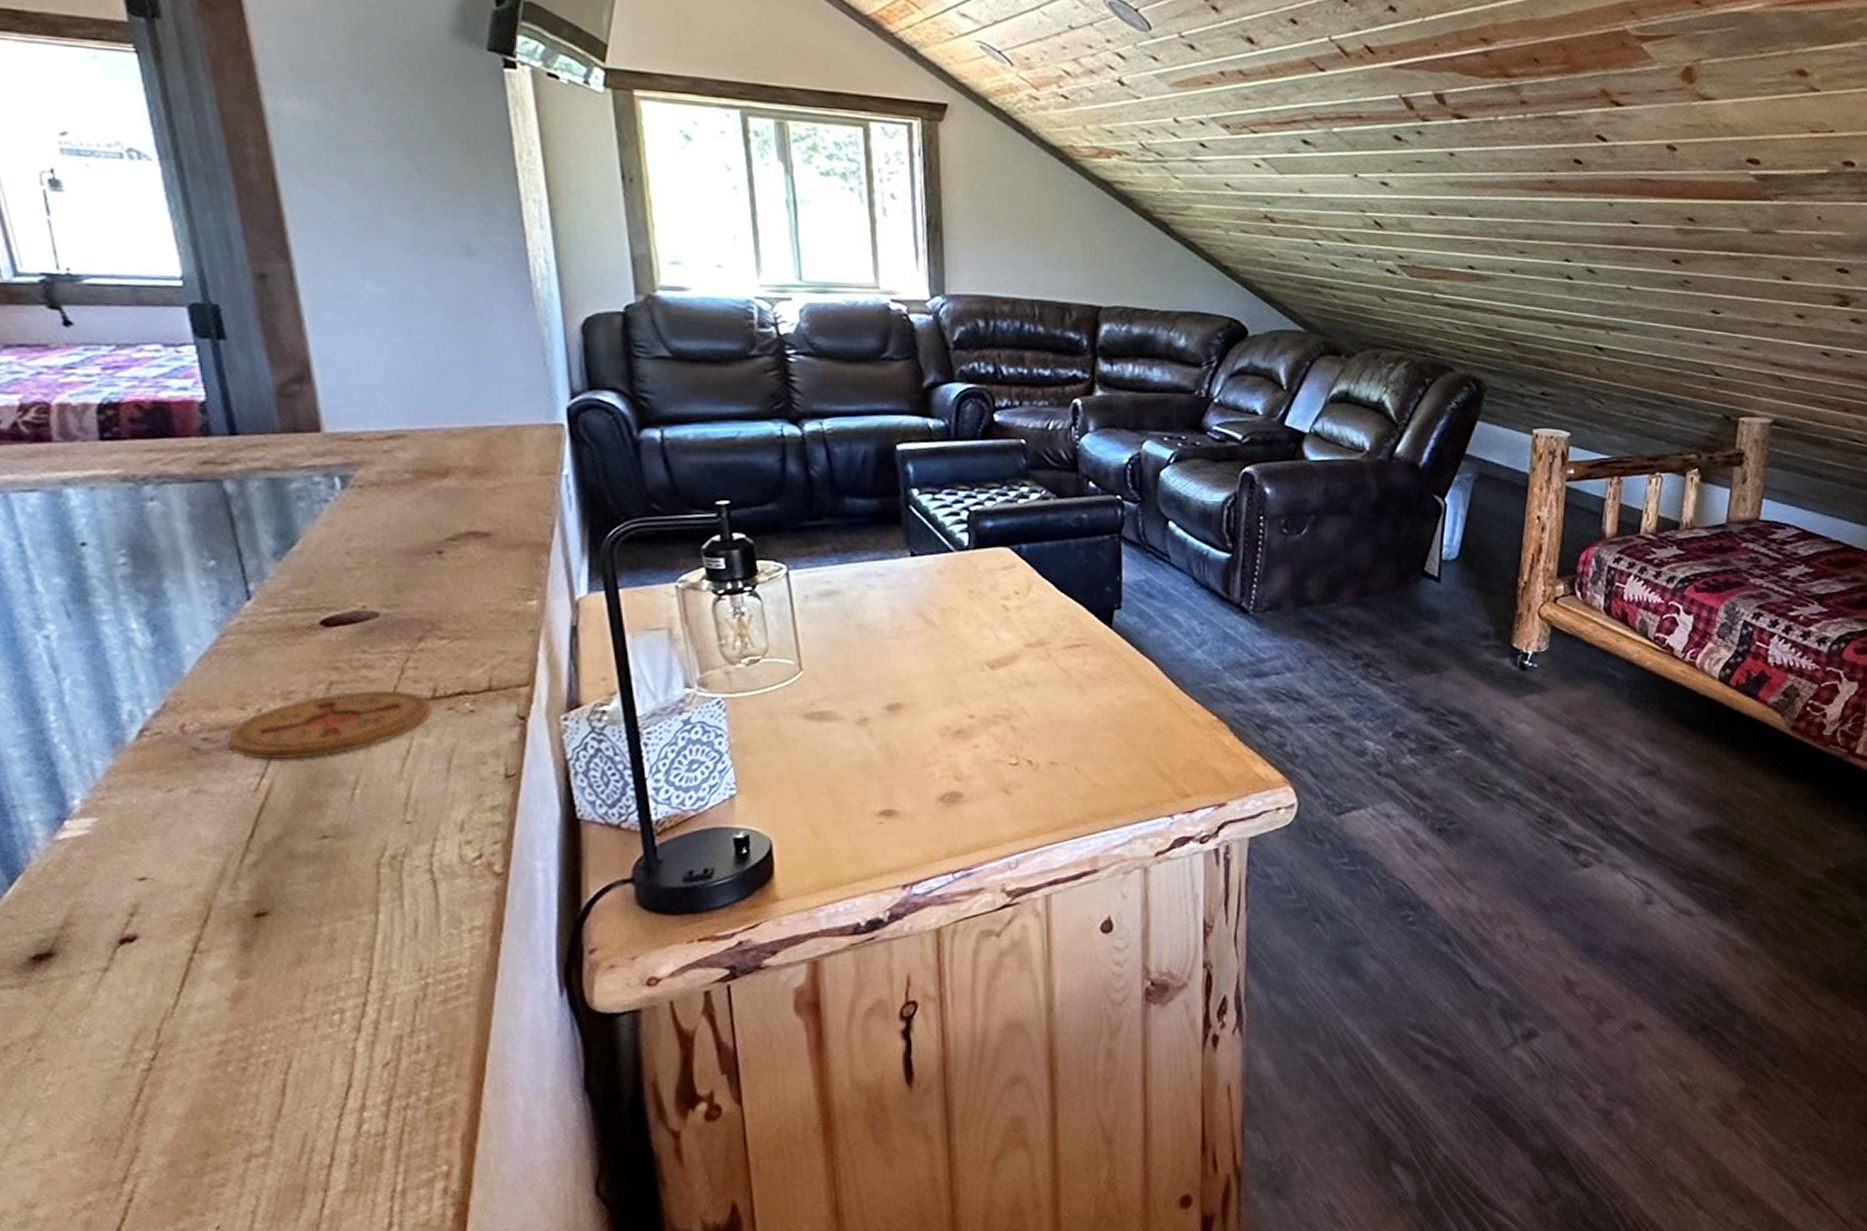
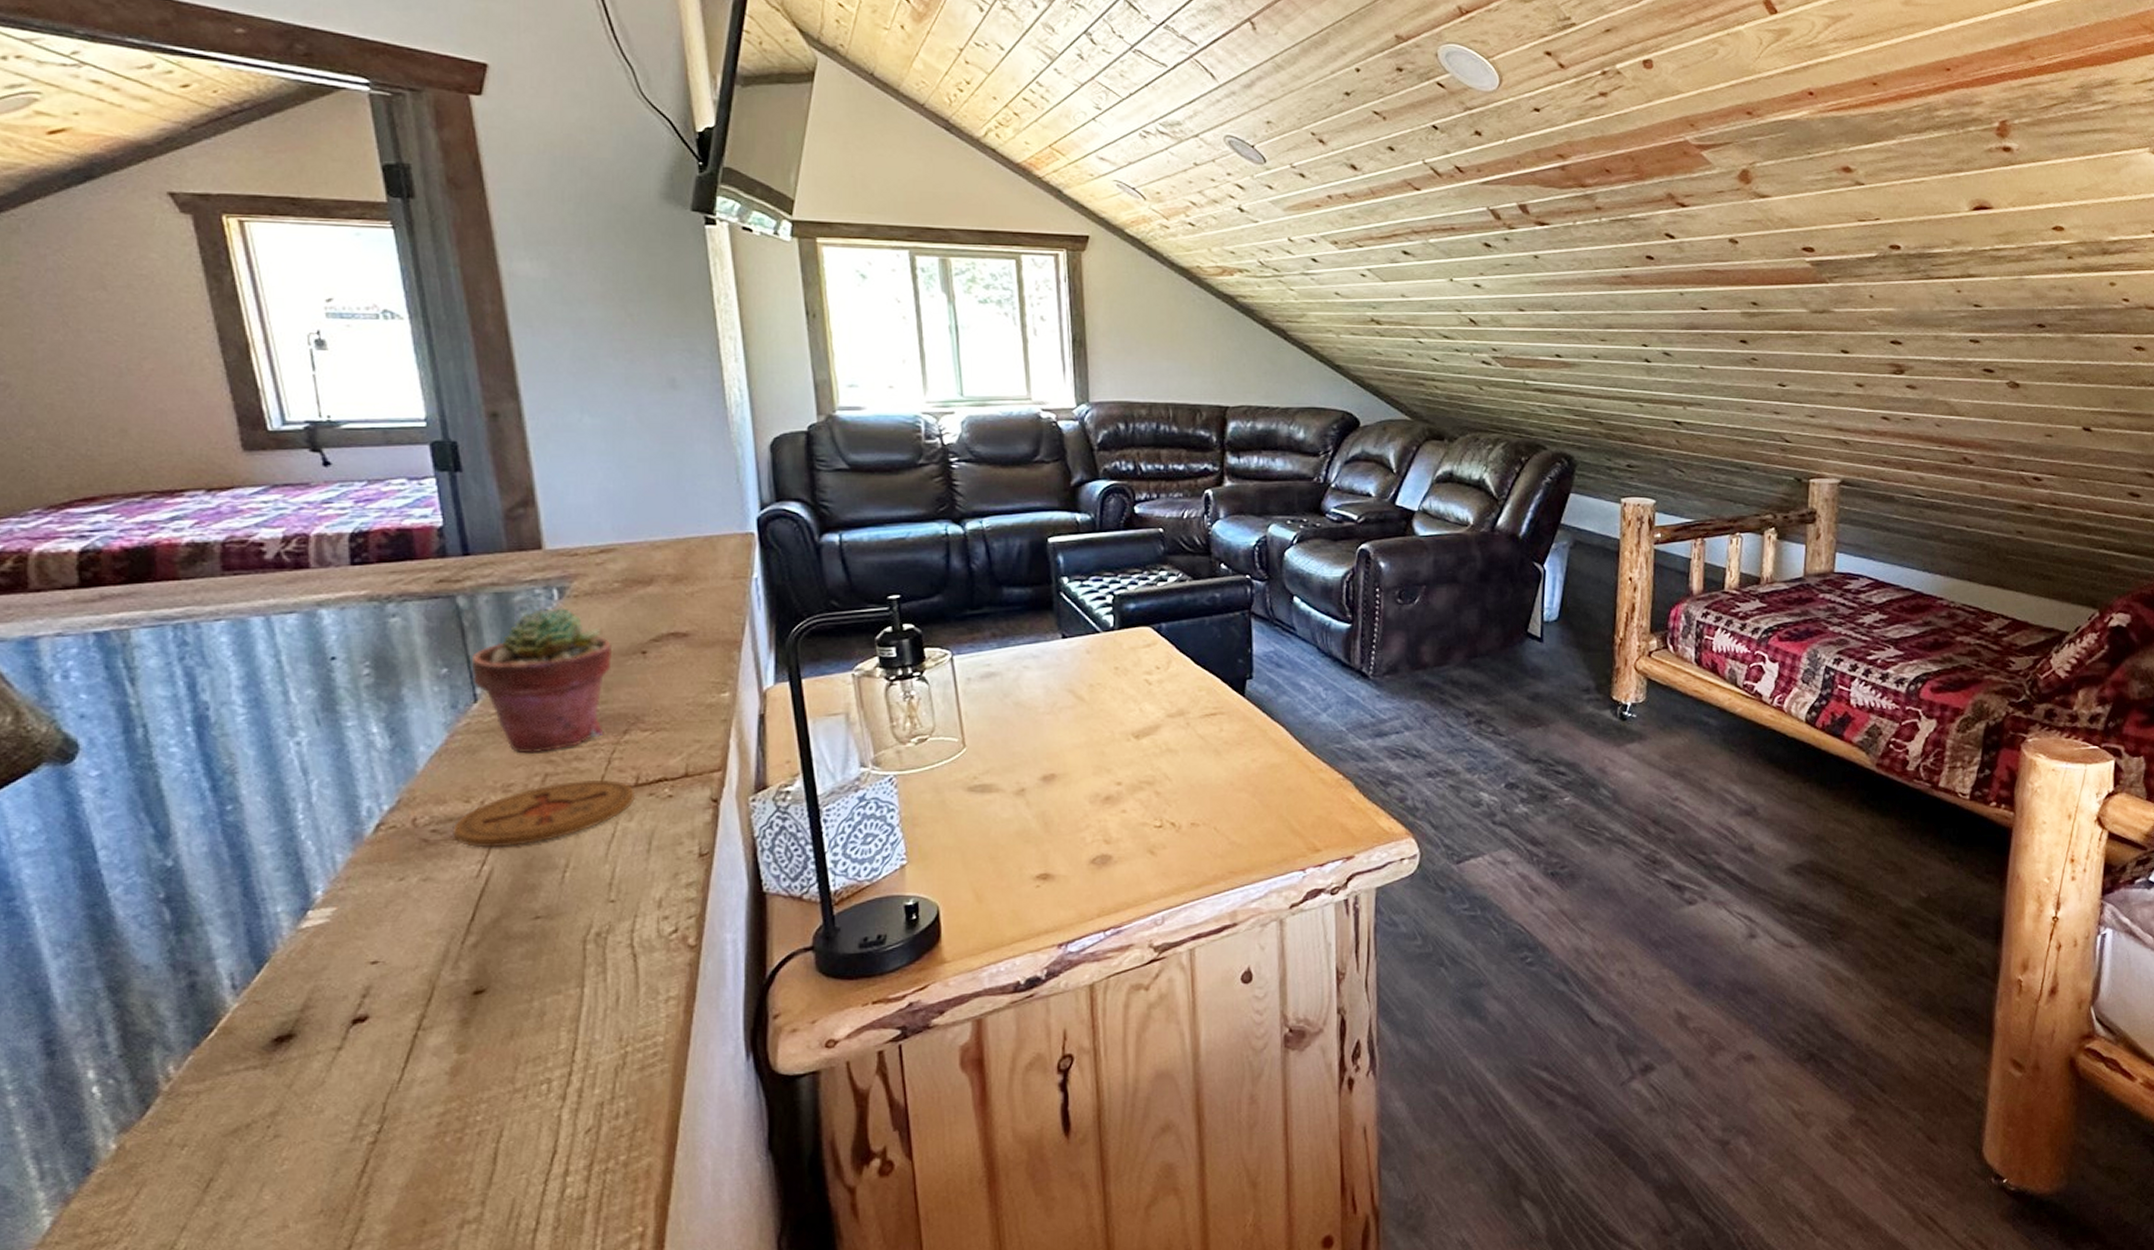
potted succulent: none [242,498,405,659] -> present [471,608,613,754]

